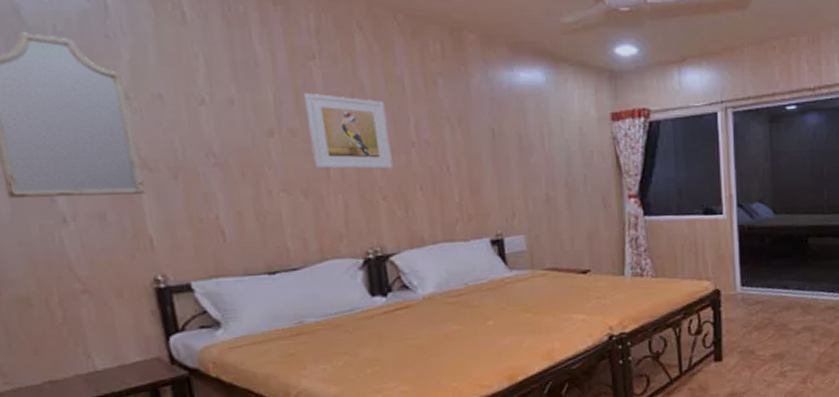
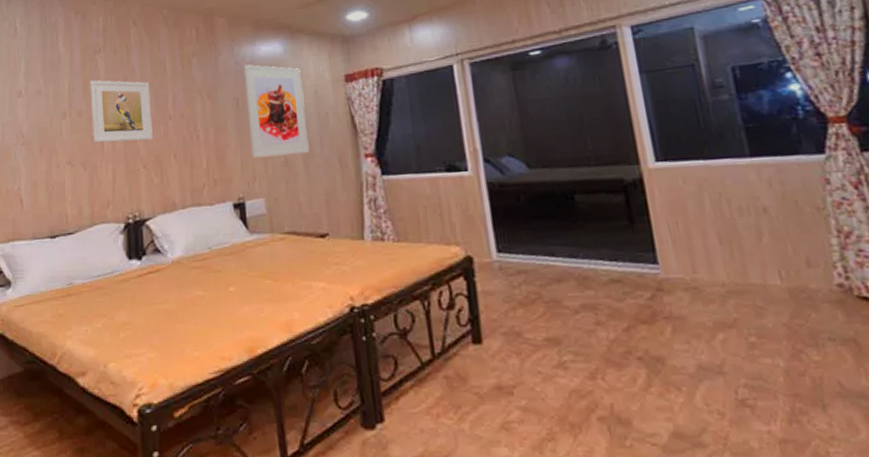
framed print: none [500,92,572,194] -> present [243,64,309,158]

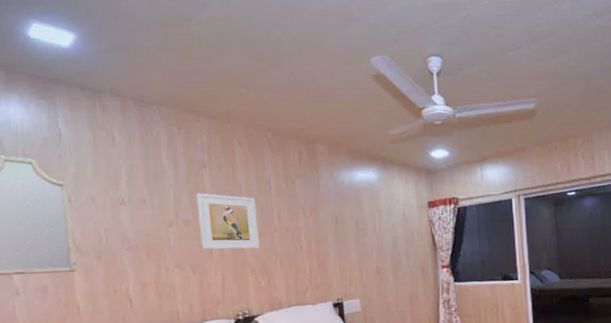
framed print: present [243,64,309,158] -> none [342,188,398,267]

